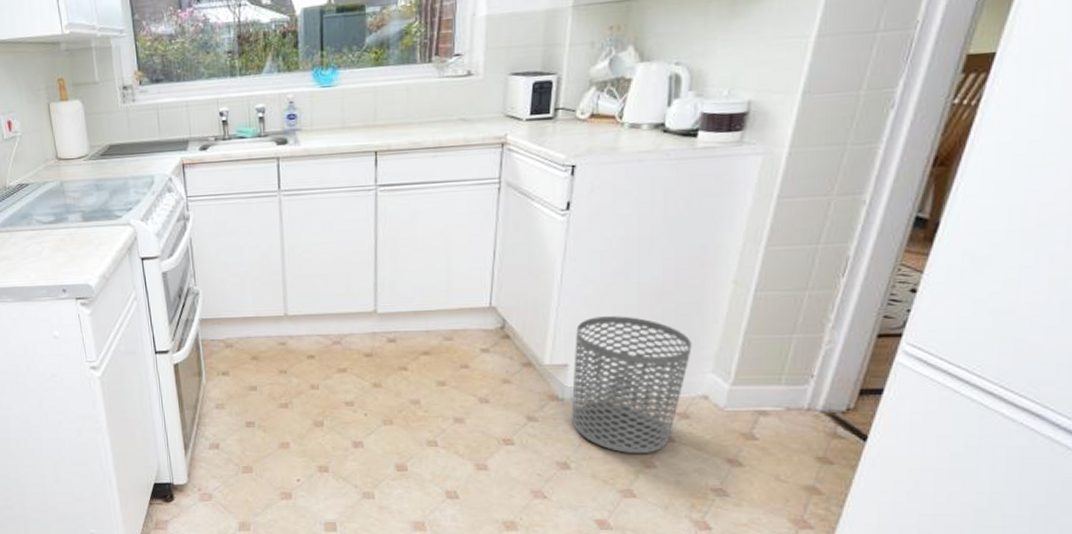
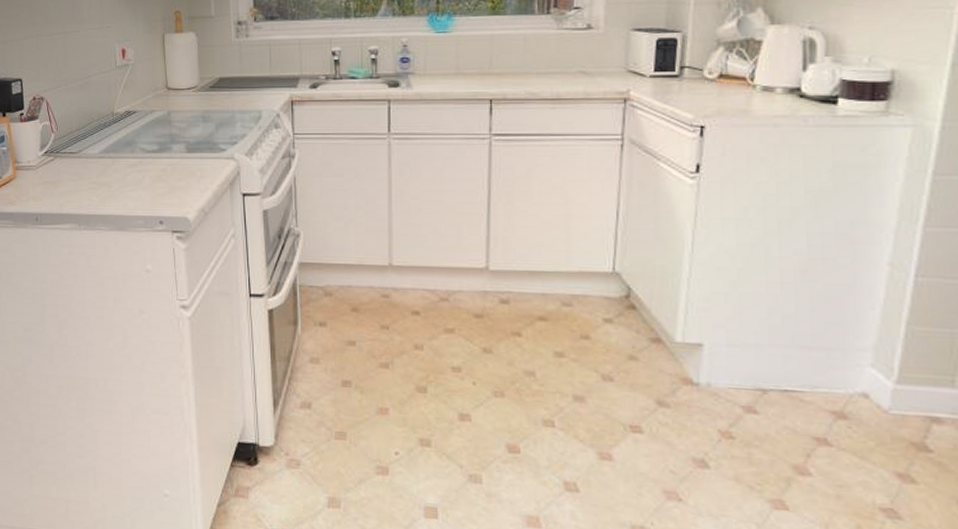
waste bin: present [571,316,692,454] -> none [708,292,846,458]

